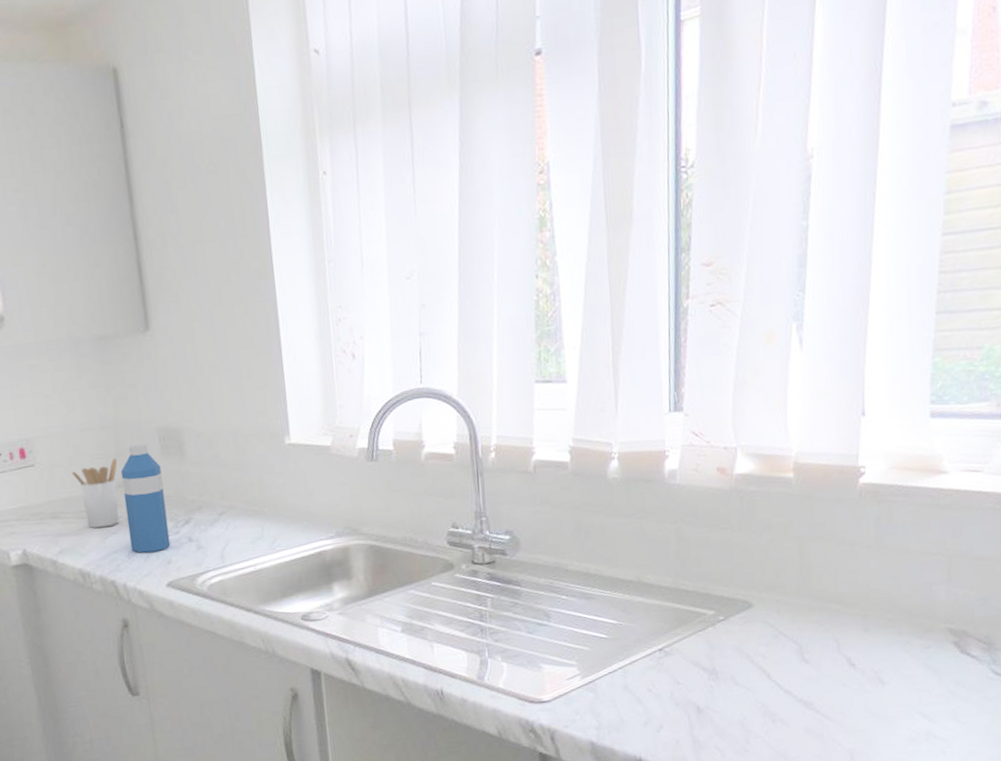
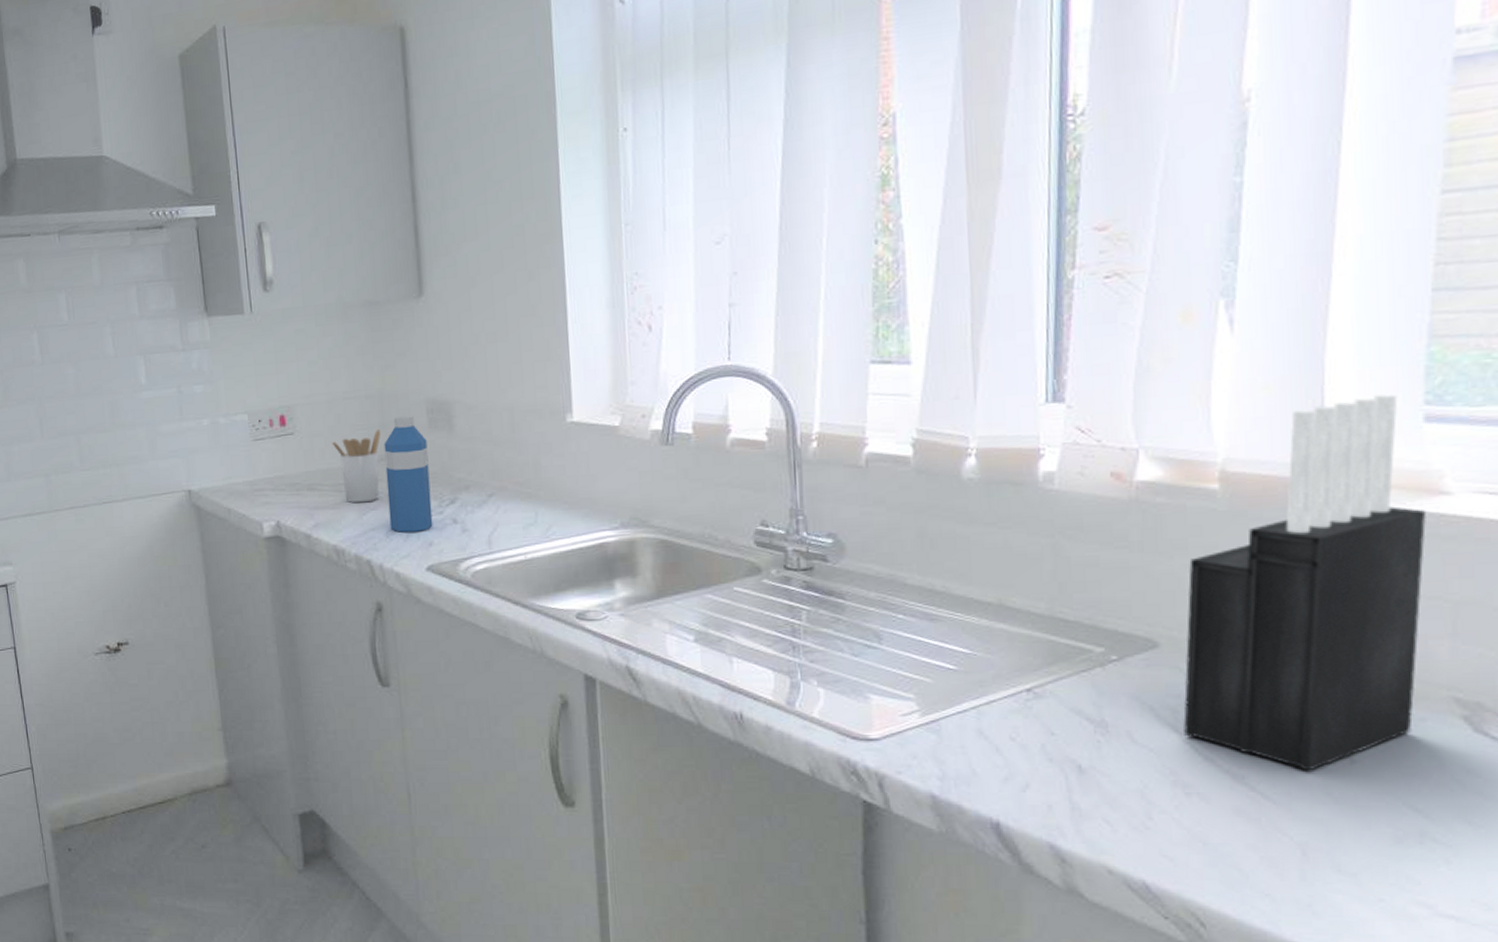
knife block: none [770,396,931,694] -> present [1183,394,1426,771]

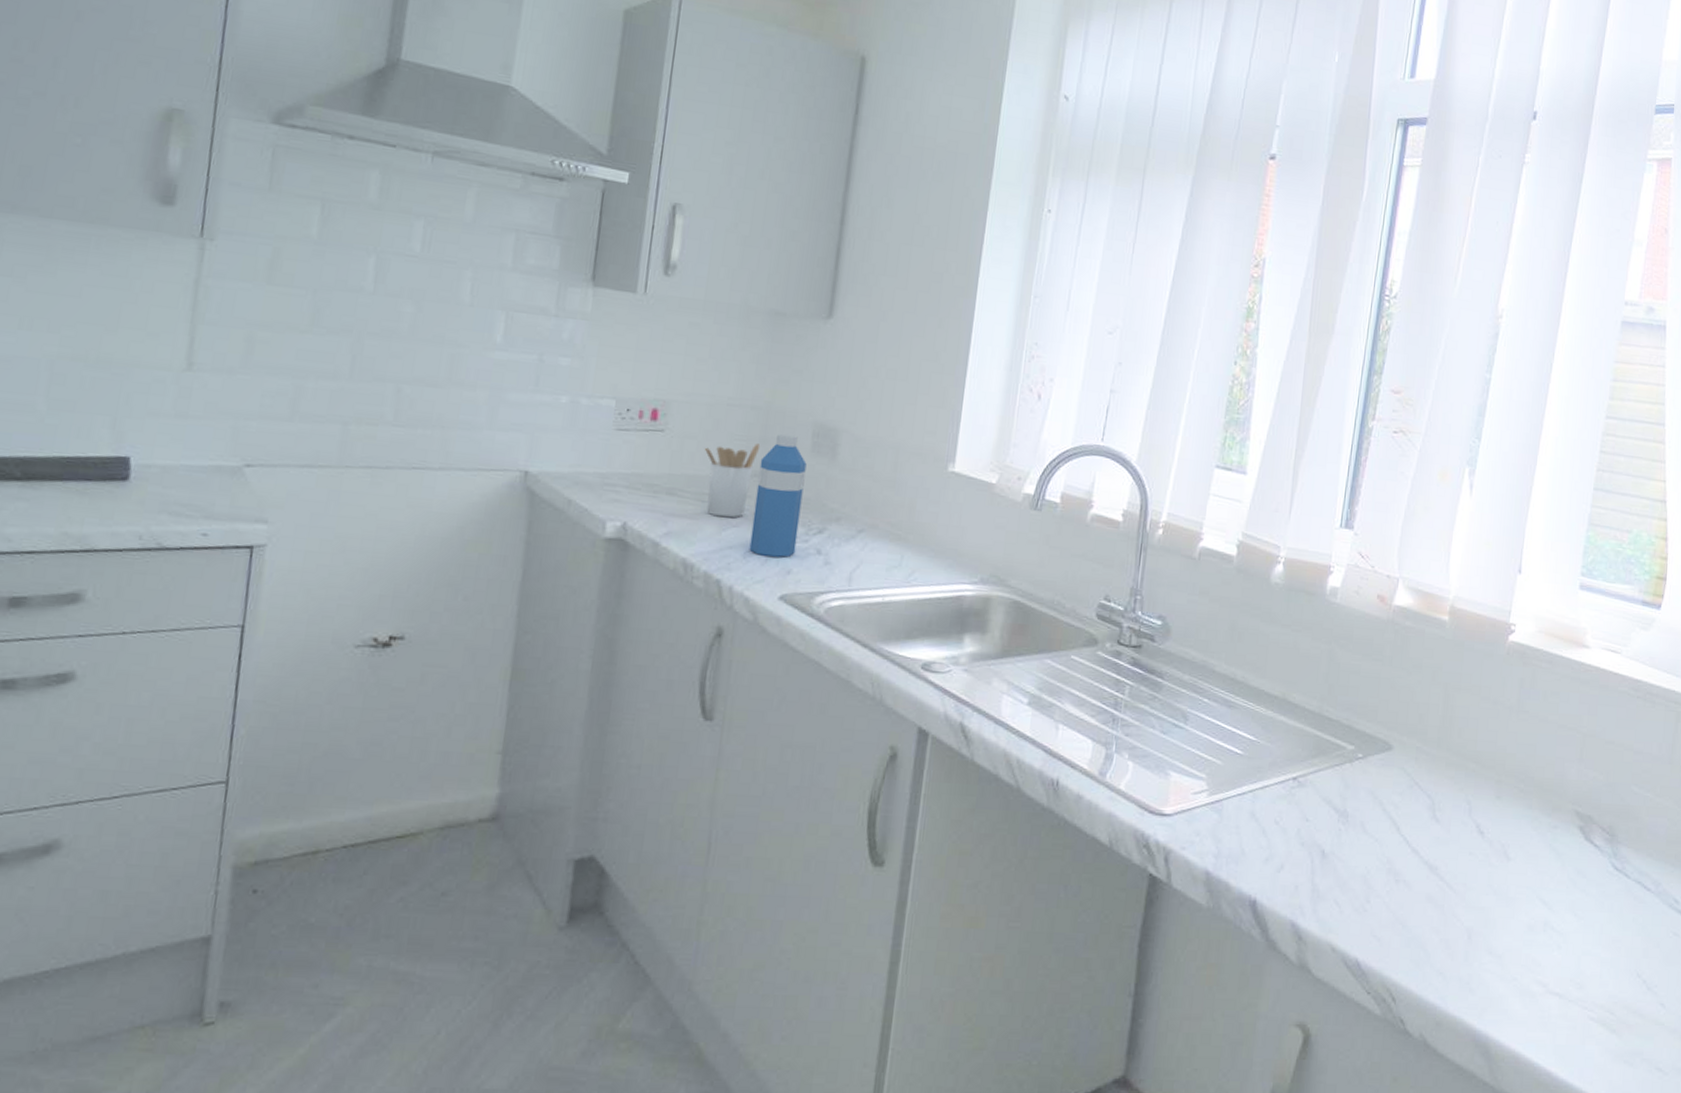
knife block: present [1183,394,1426,771] -> none [1401,562,1573,866]

